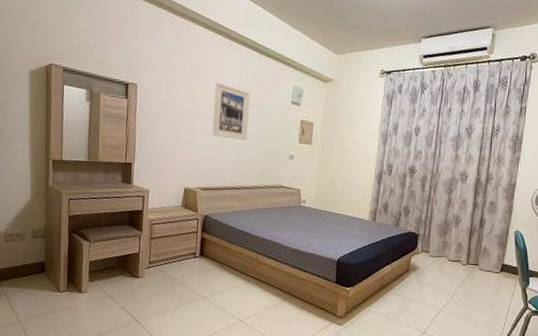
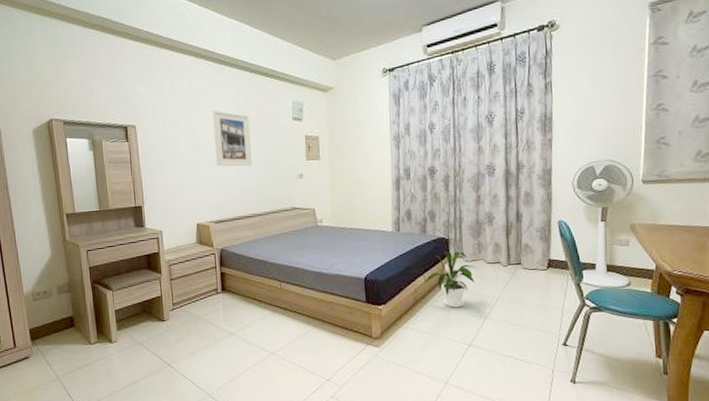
house plant: none [390,245,440,298] -> present [423,251,477,308]

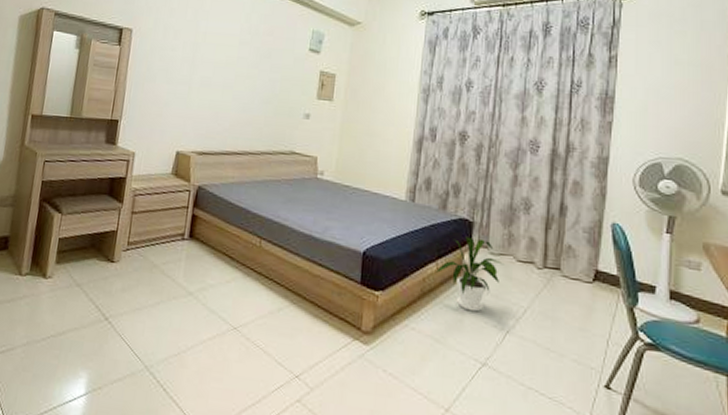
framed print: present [212,110,253,167] -> none [212,26,260,96]

